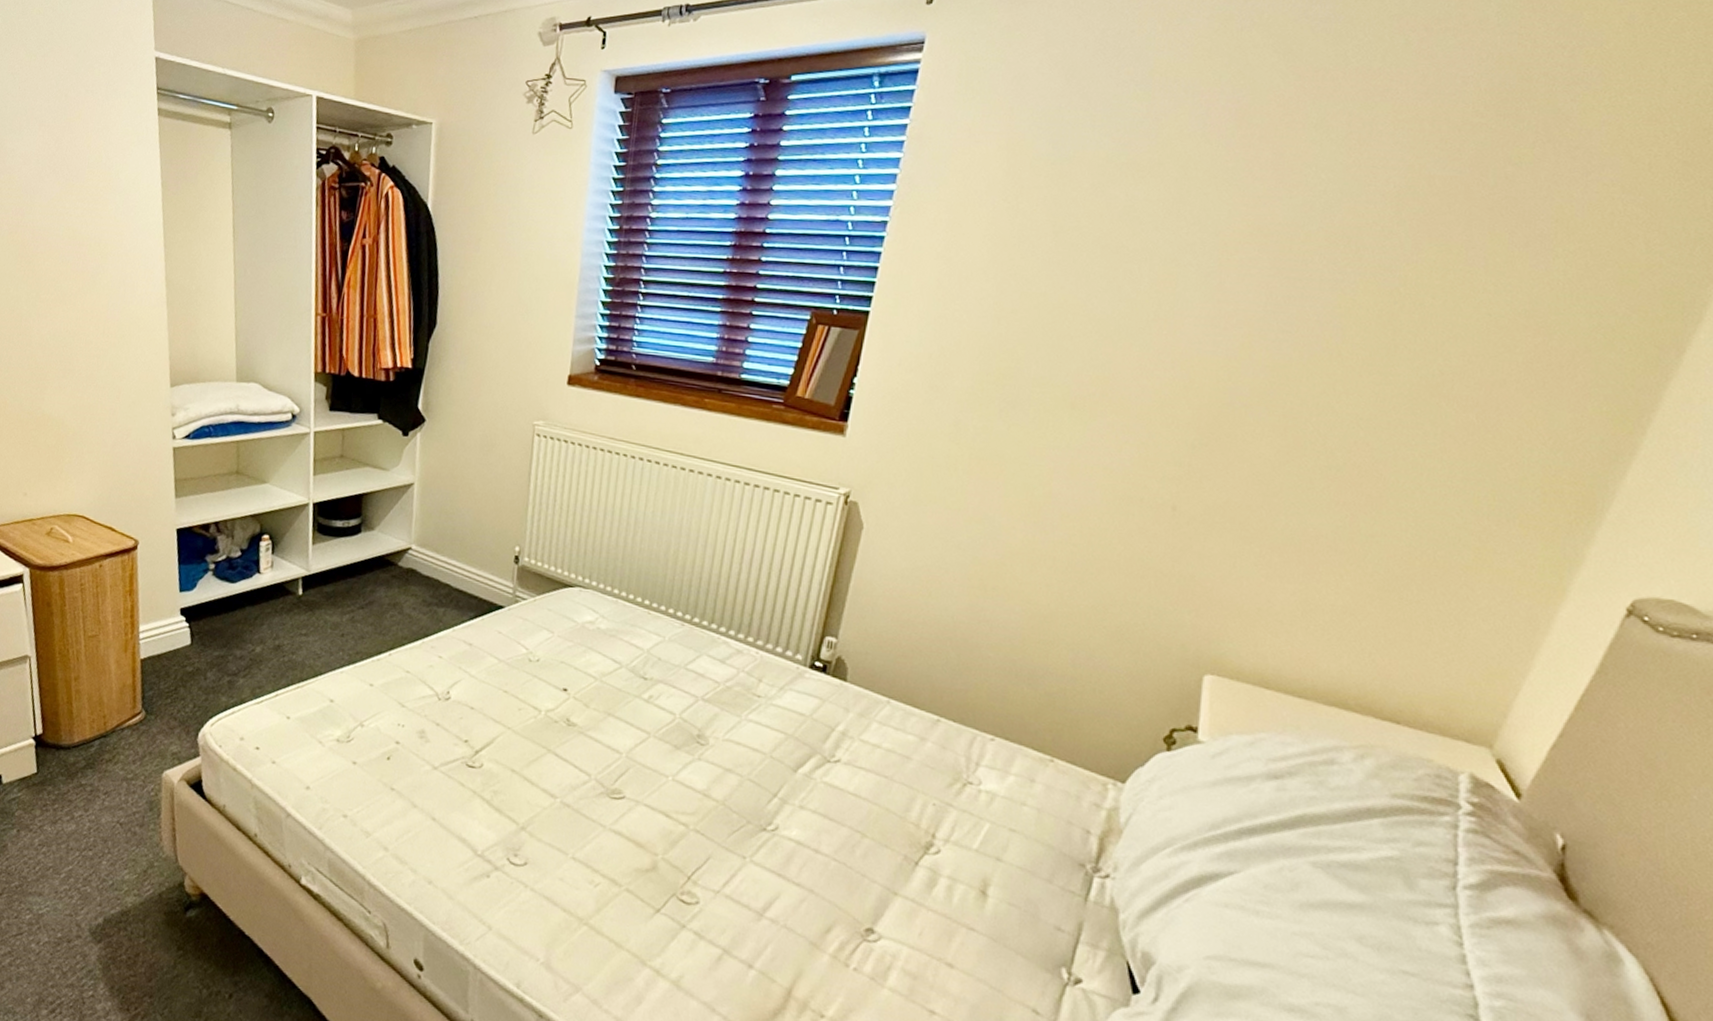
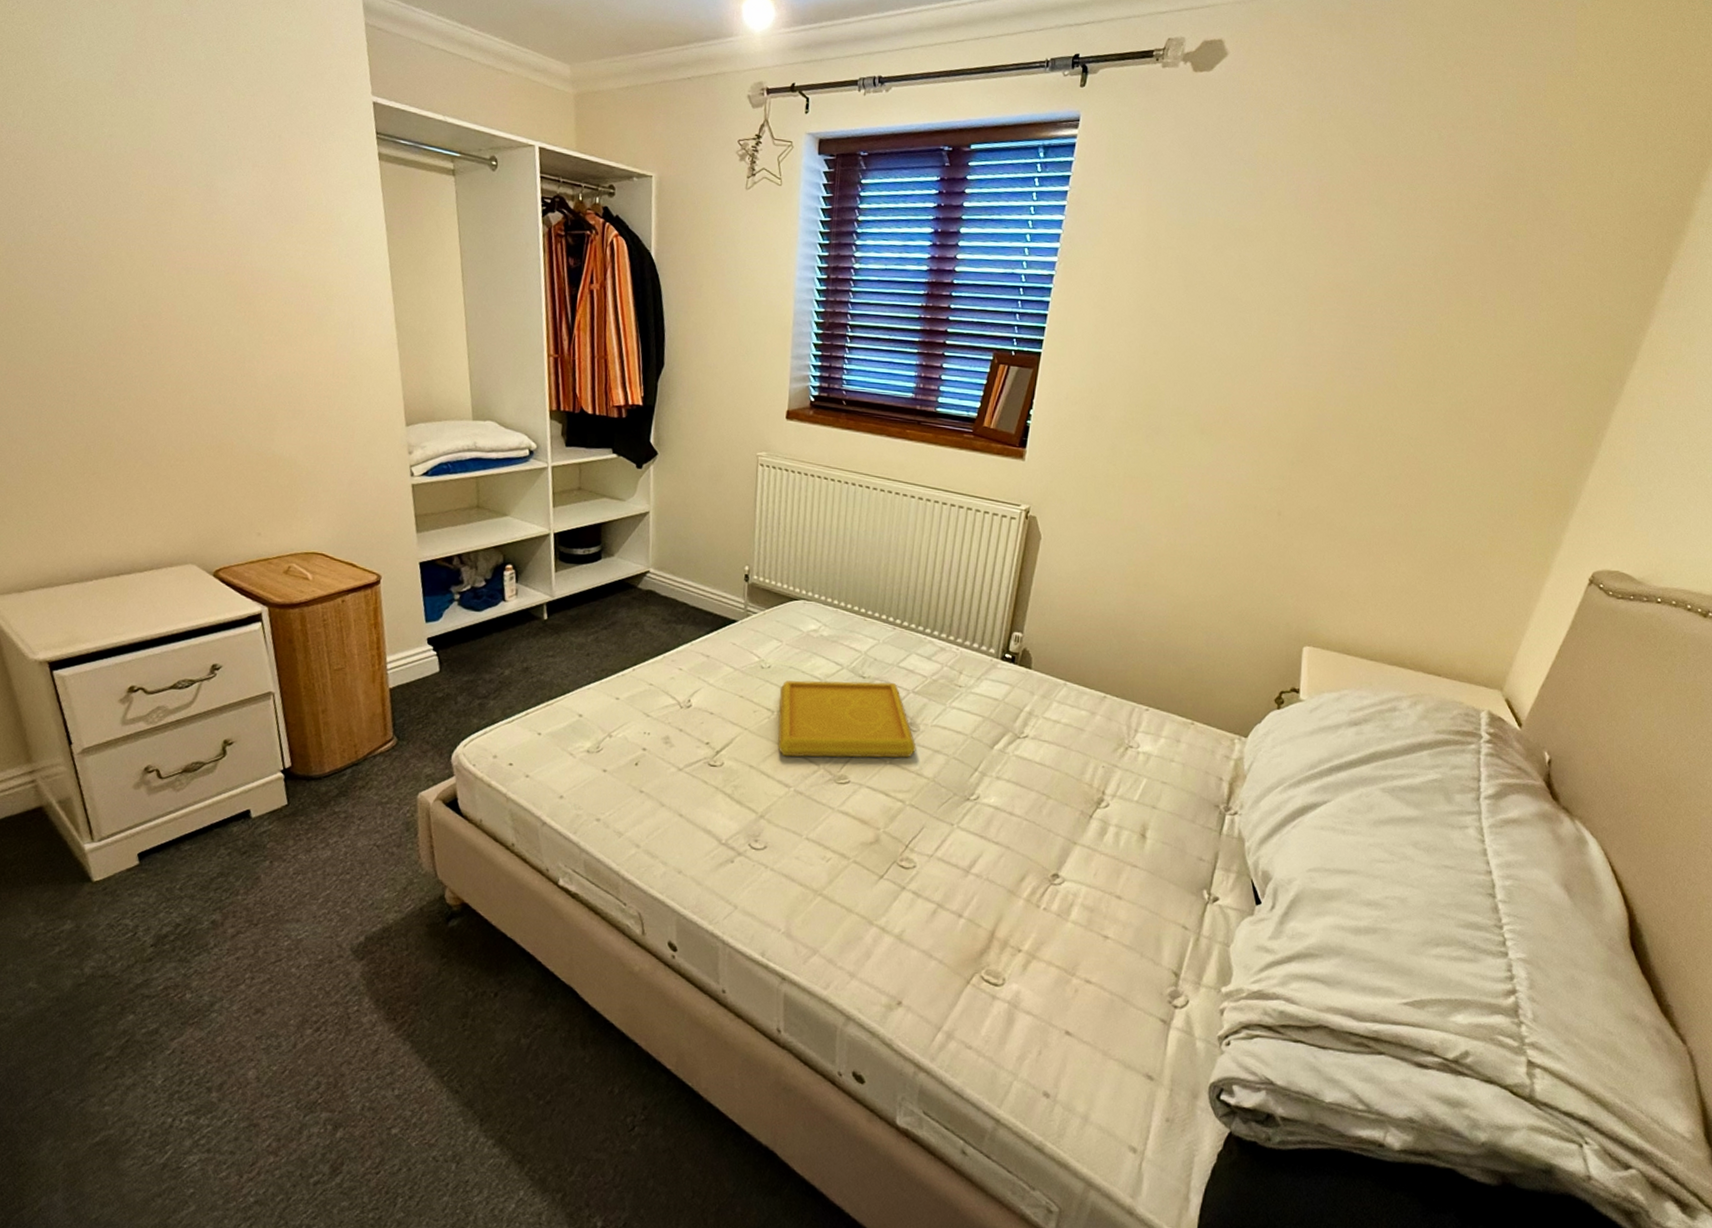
serving tray: none [544,677,704,775] -> present [777,680,917,758]

